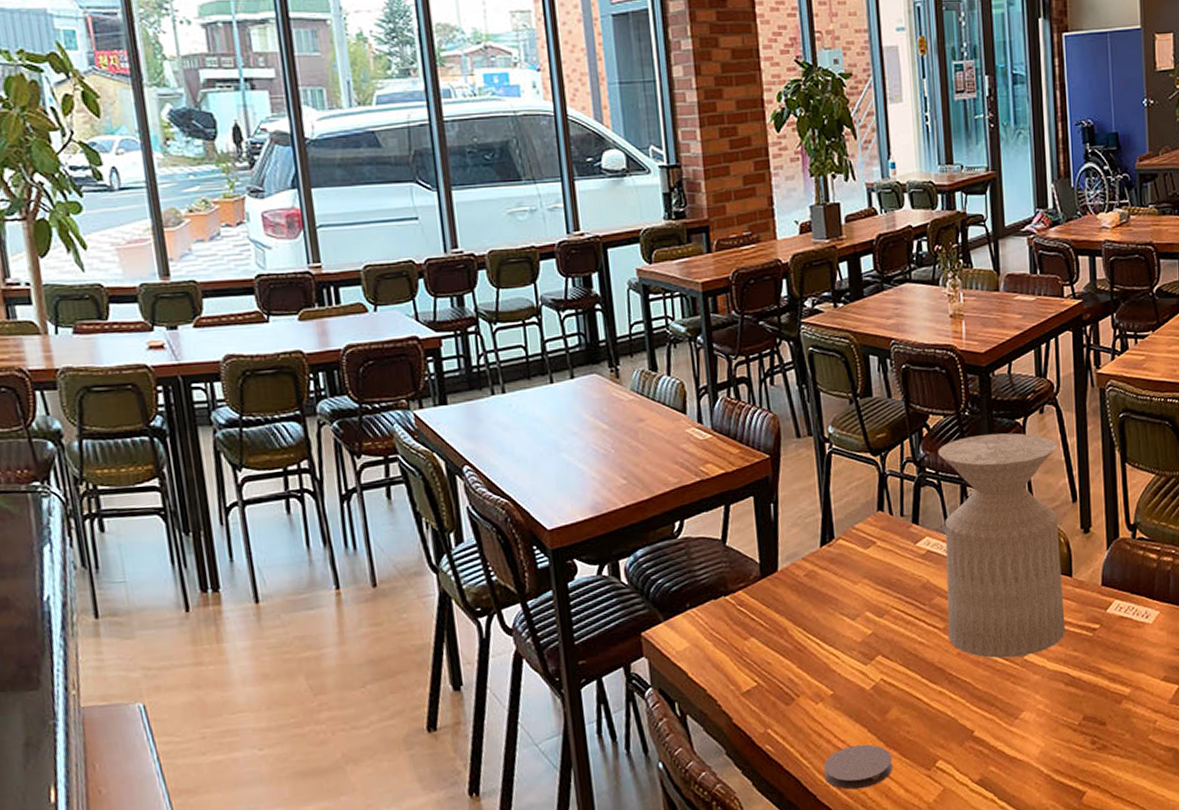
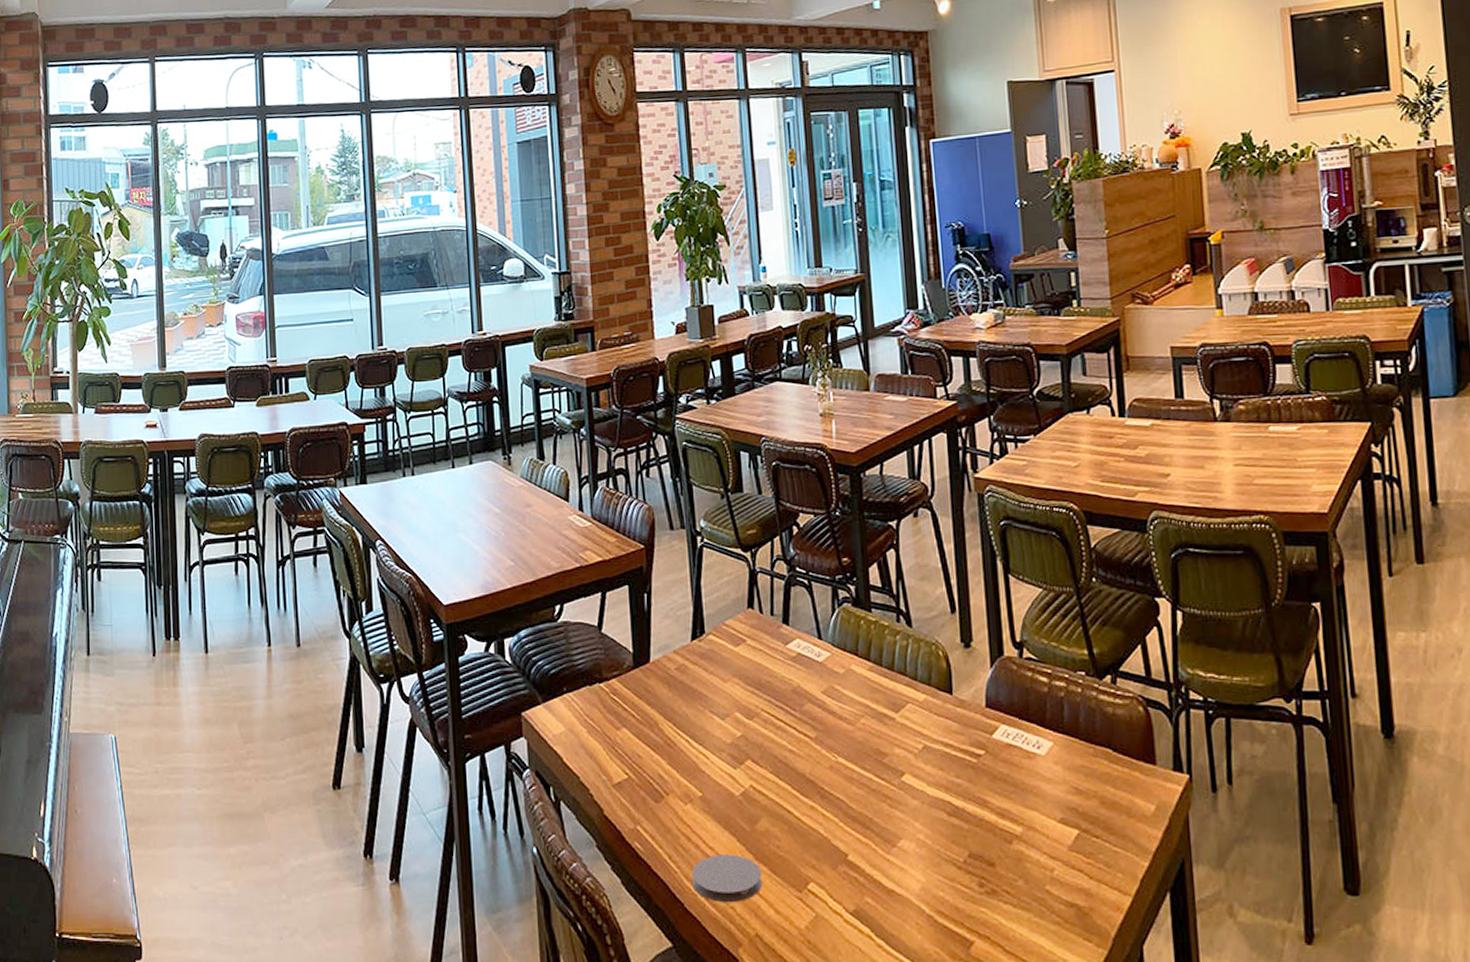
side table: present [938,433,1066,659] -> none [808,536,947,777]

